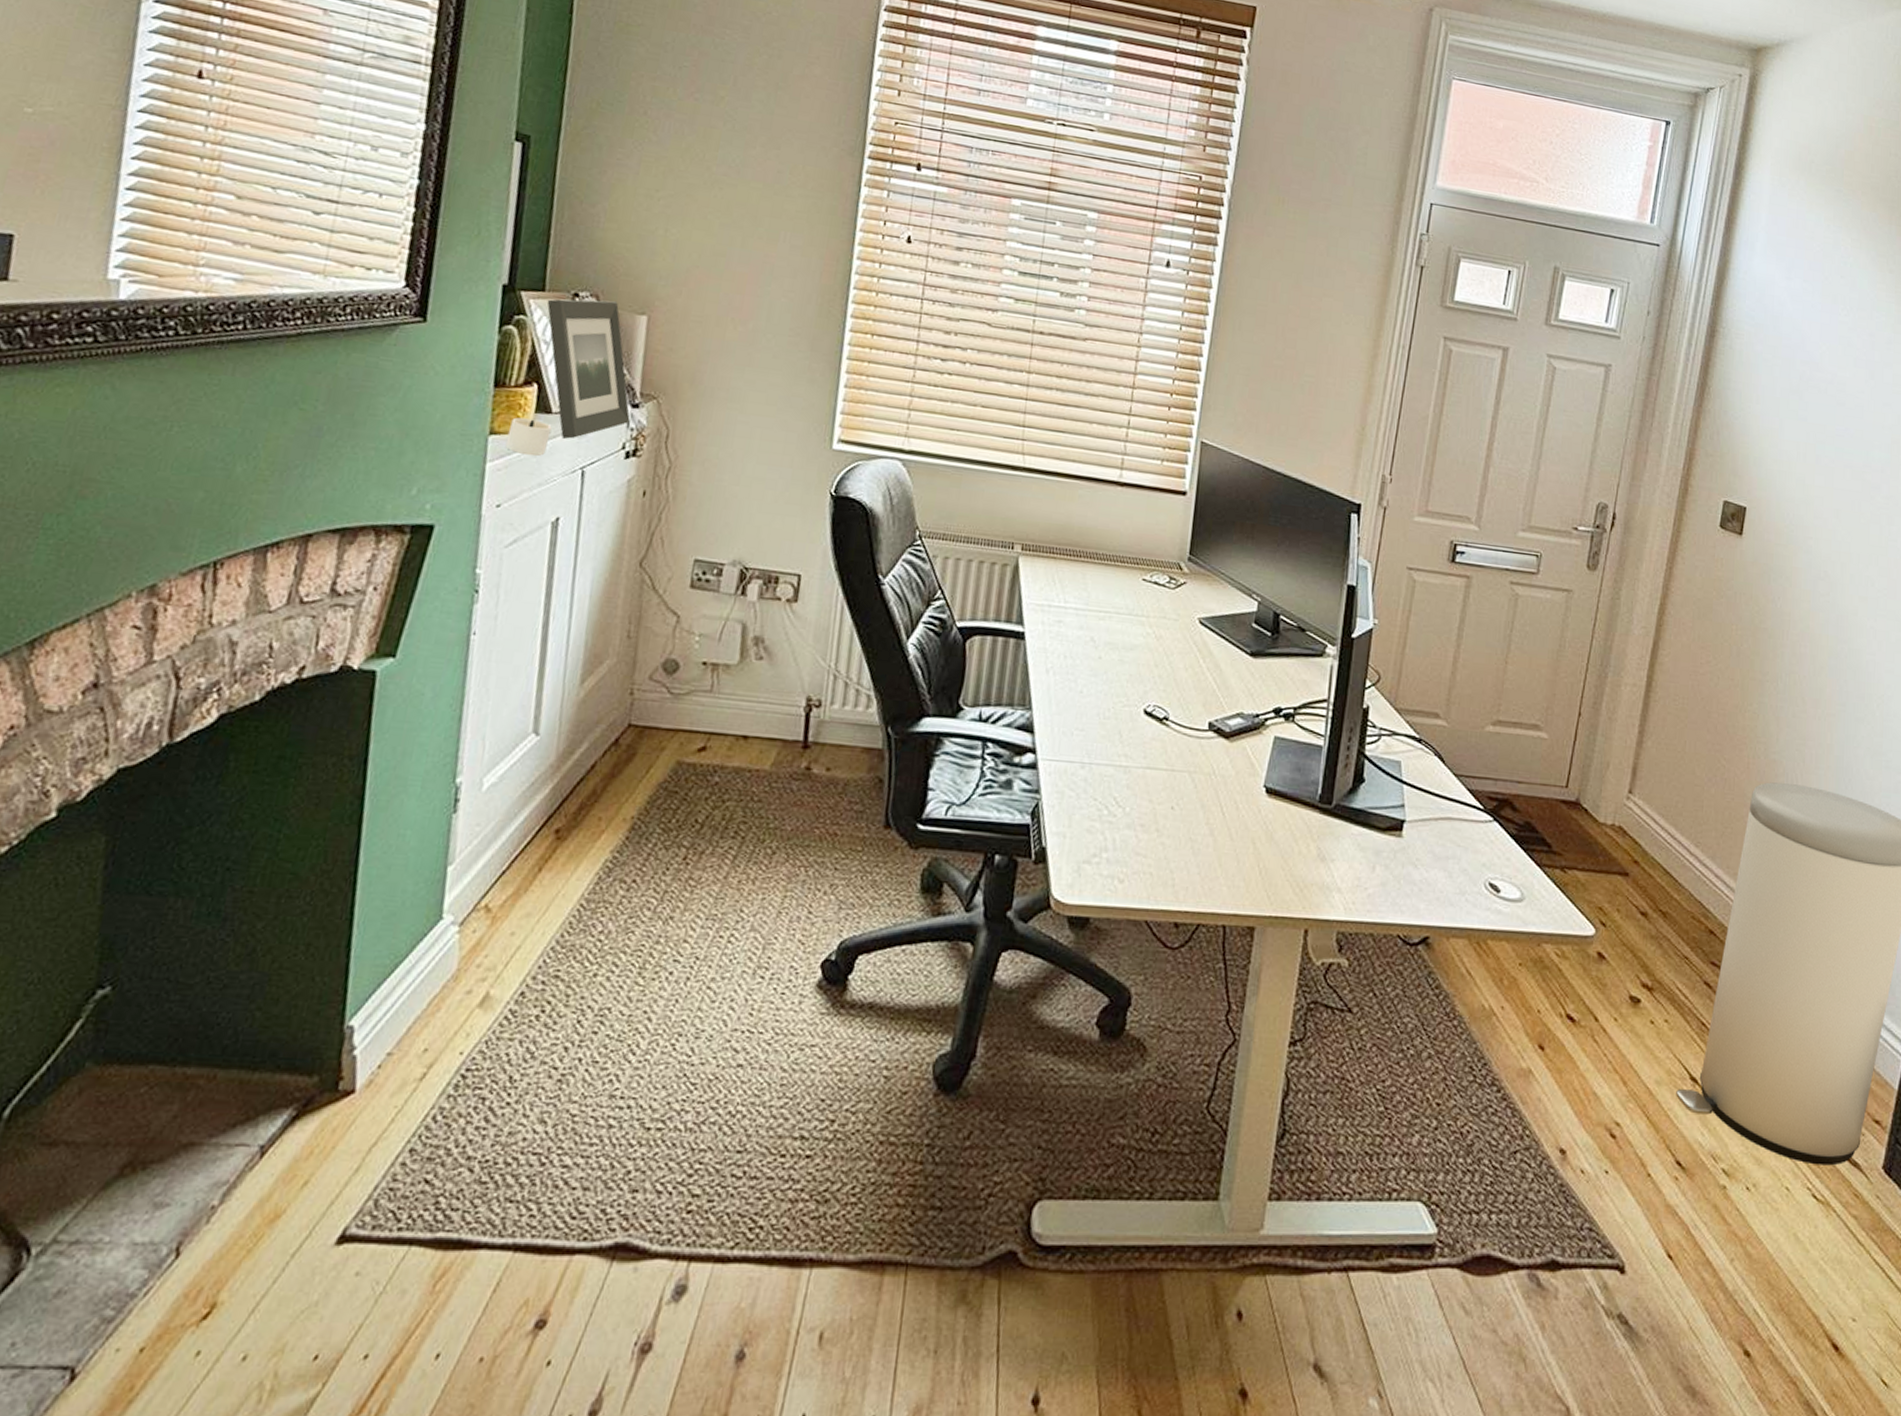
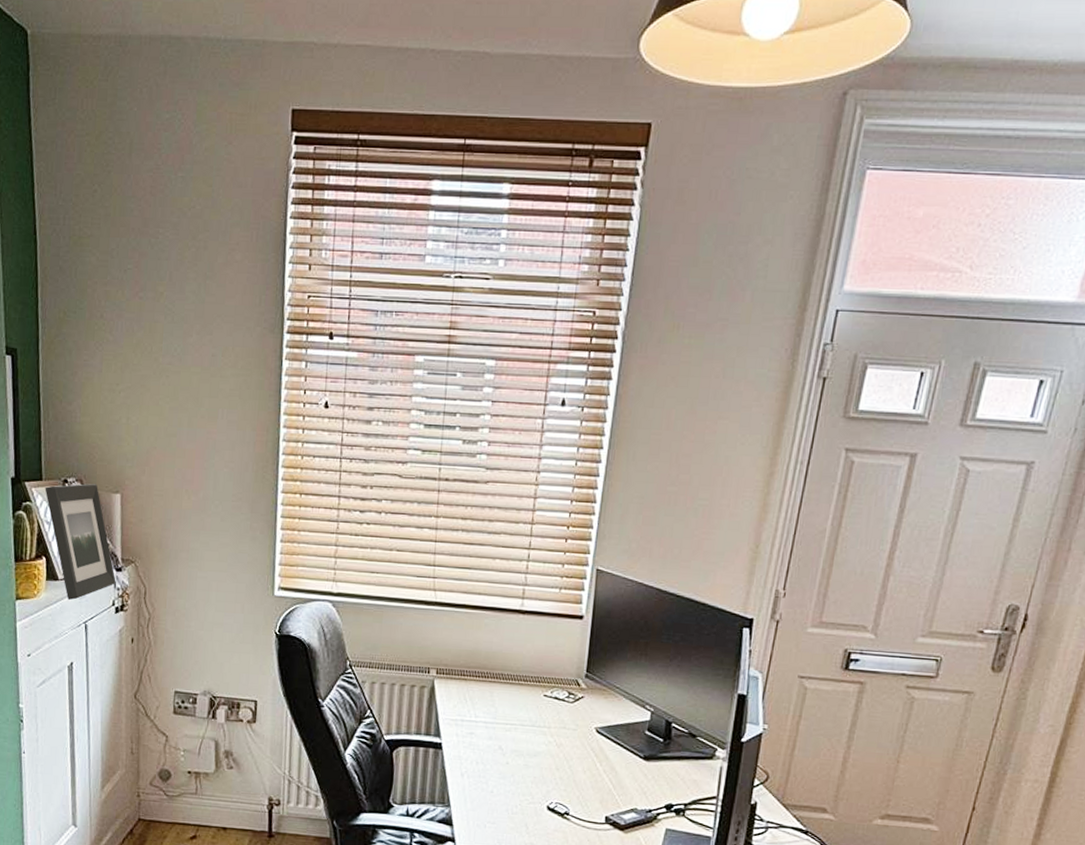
candle: present [505,417,552,457] -> none [28,585,60,615]

